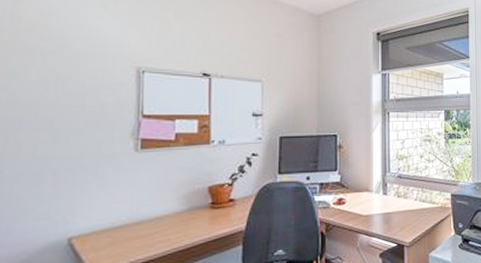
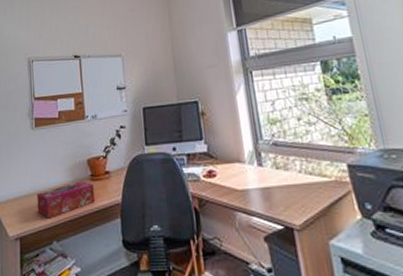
tissue box: none [136,209,213,250] -> present [37,181,94,219]

